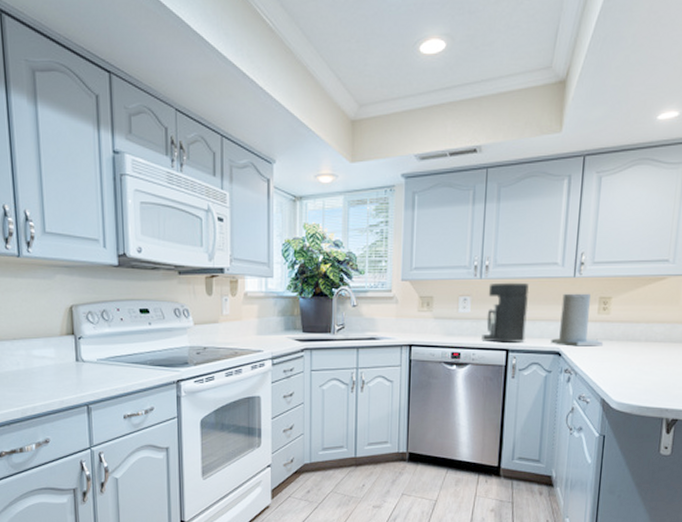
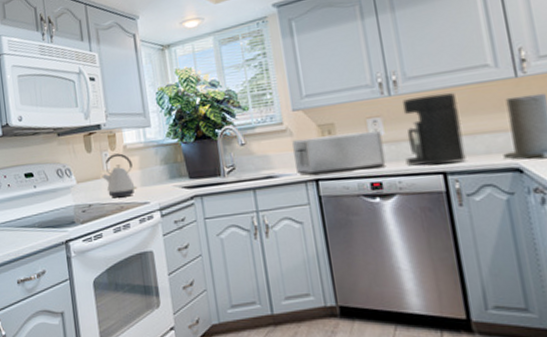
kettle: none [220,300,254,343] -> present [102,153,138,198]
toaster: none [394,307,468,342] -> present [292,130,386,176]

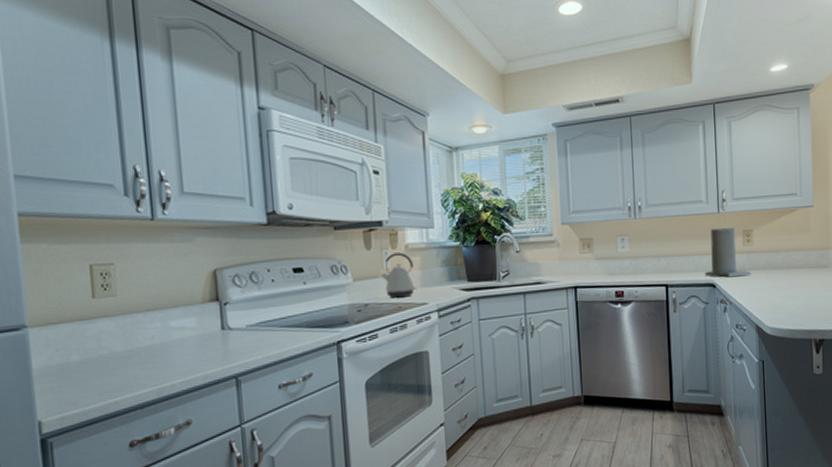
toaster: present [292,130,386,176] -> none [559,247,628,284]
coffee maker: present [401,92,466,166] -> none [642,220,682,279]

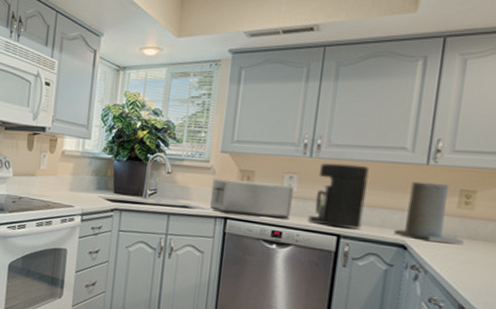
kettle: present [381,252,418,298] -> none [36,156,67,198]
toaster: none [559,247,628,284] -> present [209,179,294,219]
coffee maker: none [642,220,682,279] -> present [308,163,370,230]

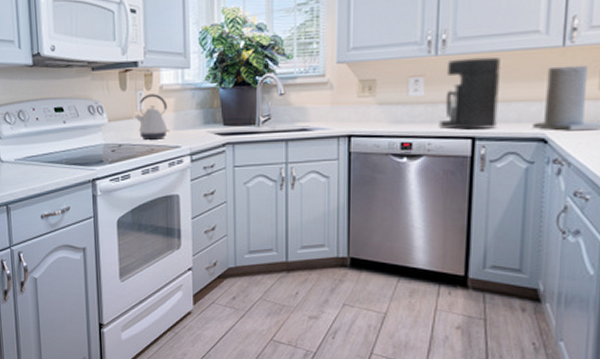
kettle: none [36,156,67,198] -> present [135,94,171,140]
toaster: present [209,179,294,219] -> none [330,90,421,132]

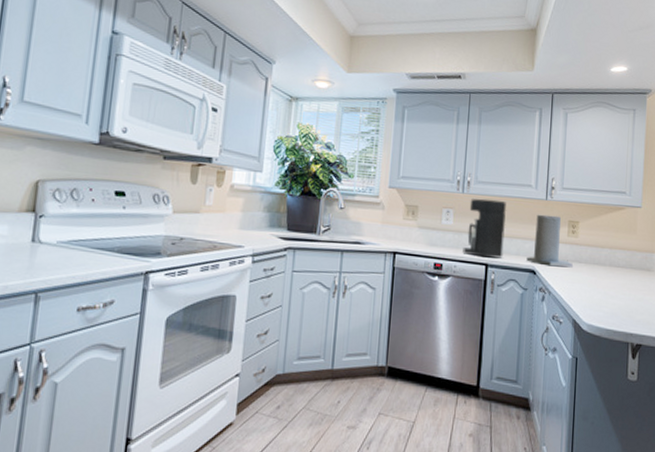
kettle: present [135,94,171,140] -> none [201,191,236,237]

